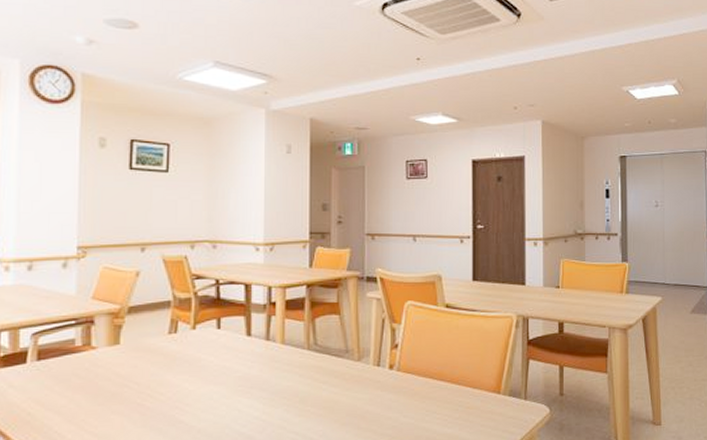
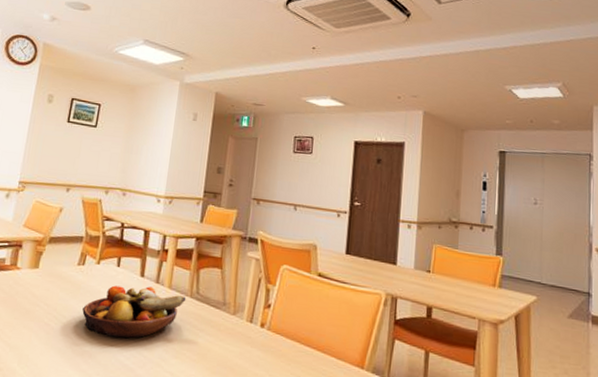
fruit bowl: none [182,345,303,406] -> present [82,285,186,339]

